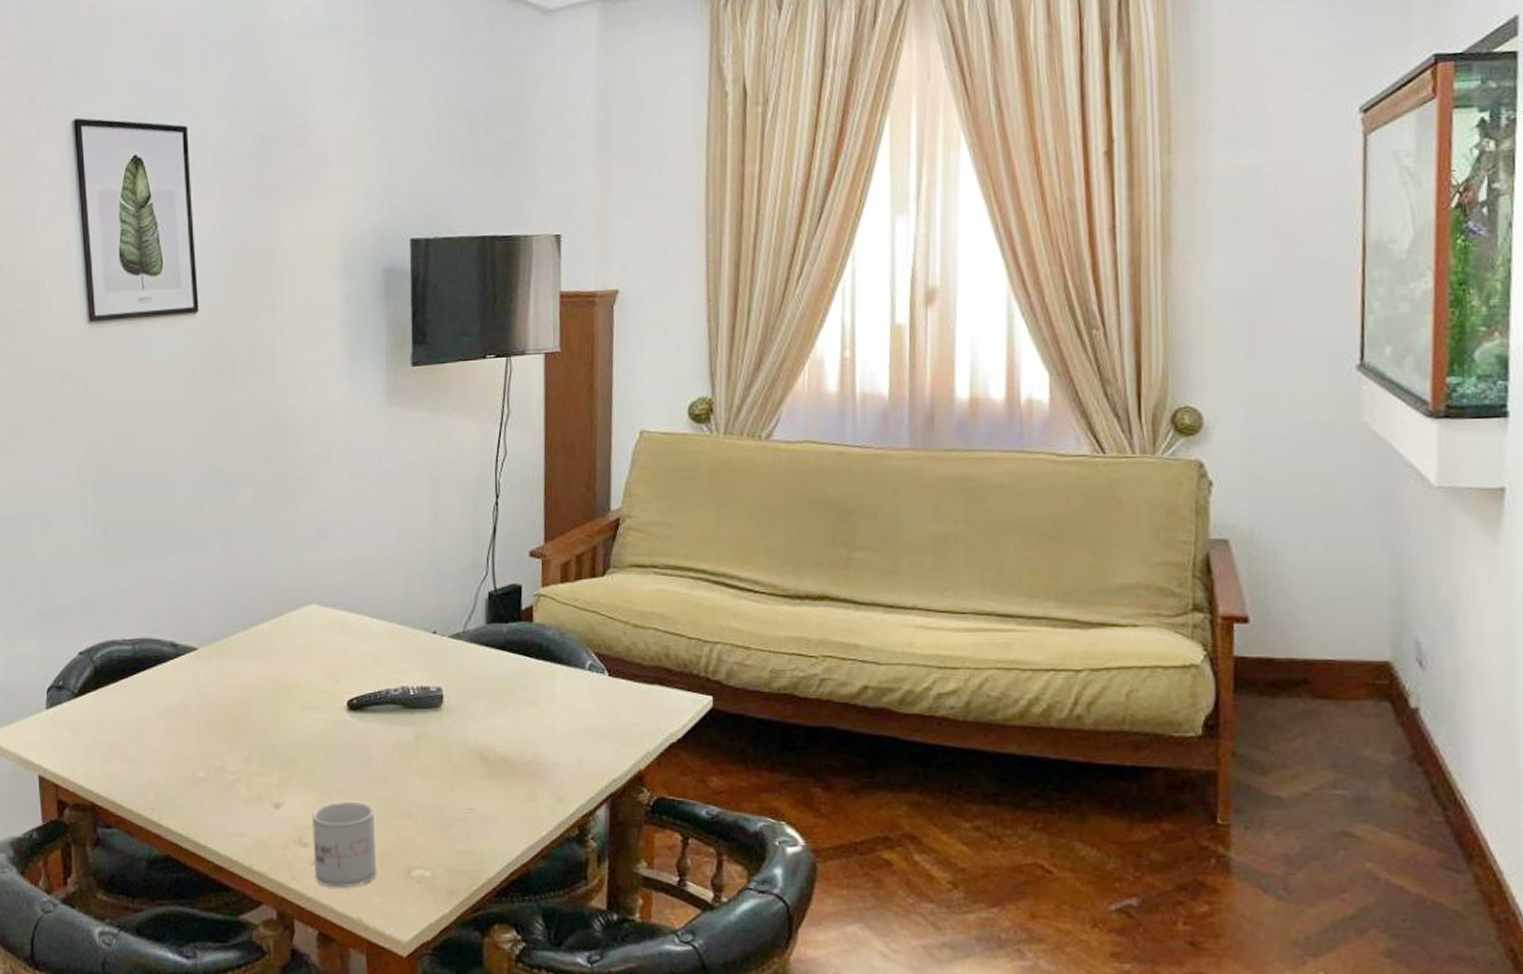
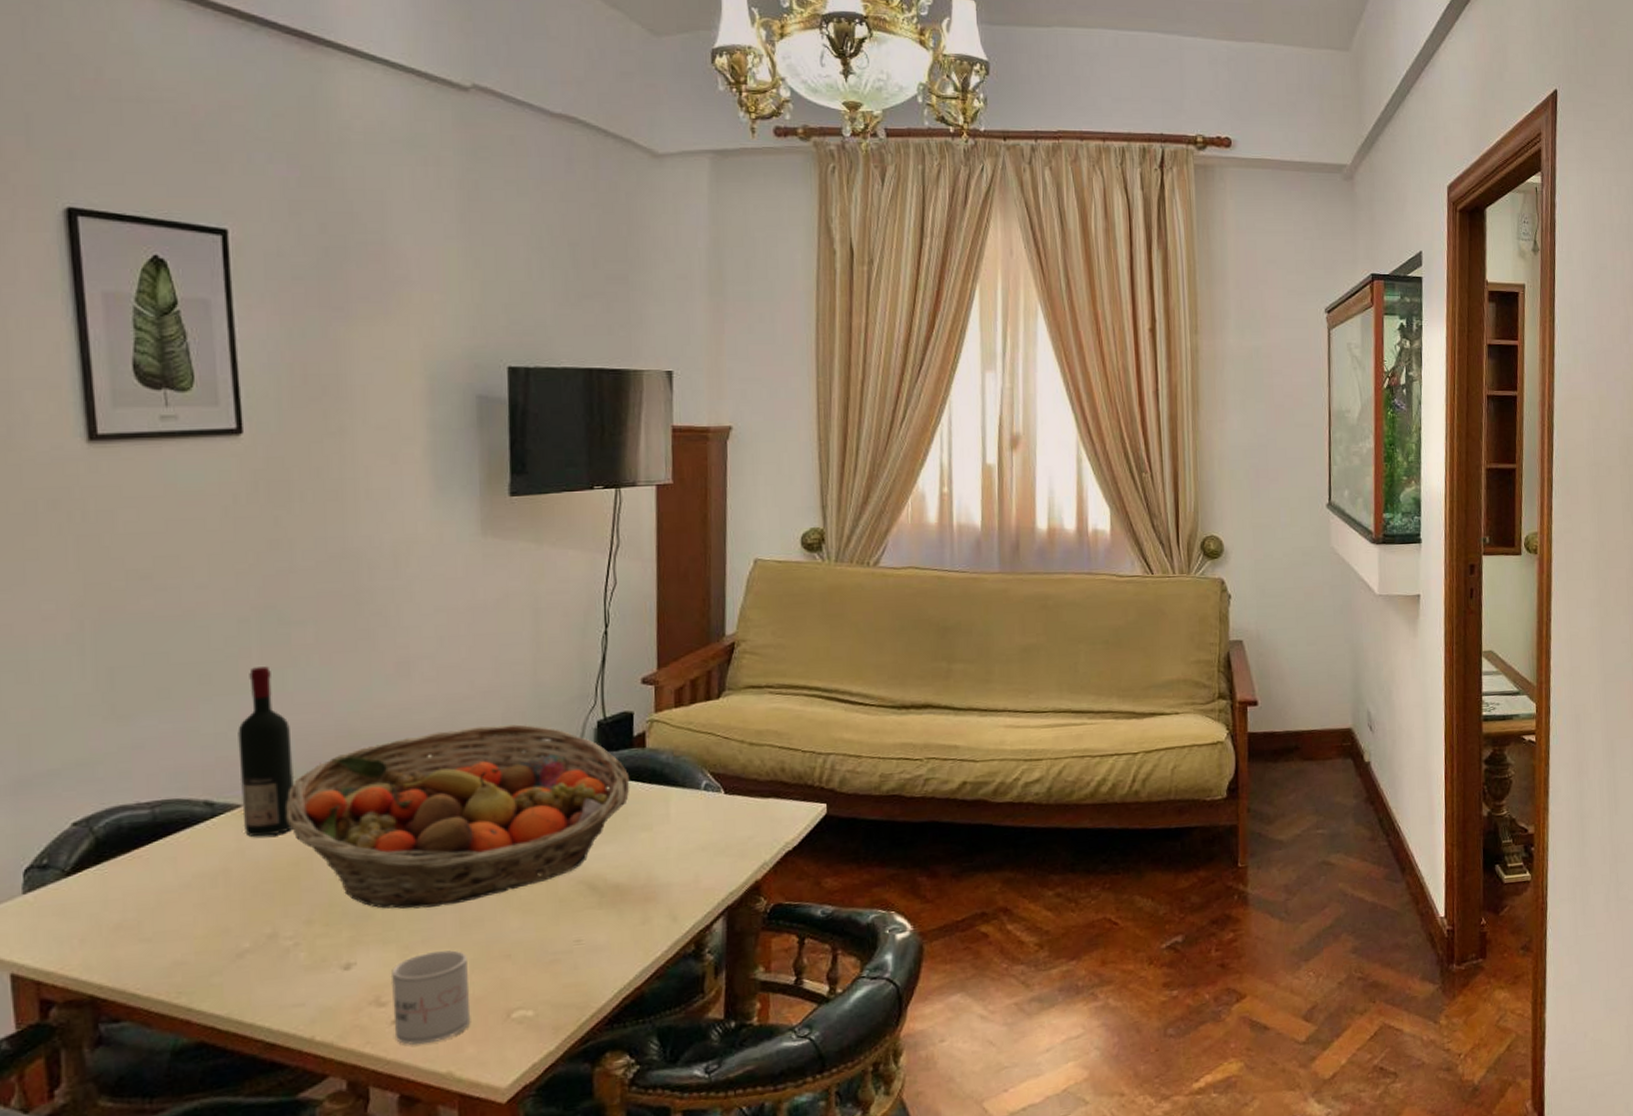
wine bottle: none [194,524,237,678] -> present [238,666,295,837]
fruit basket: none [230,590,518,760] -> present [286,724,630,909]

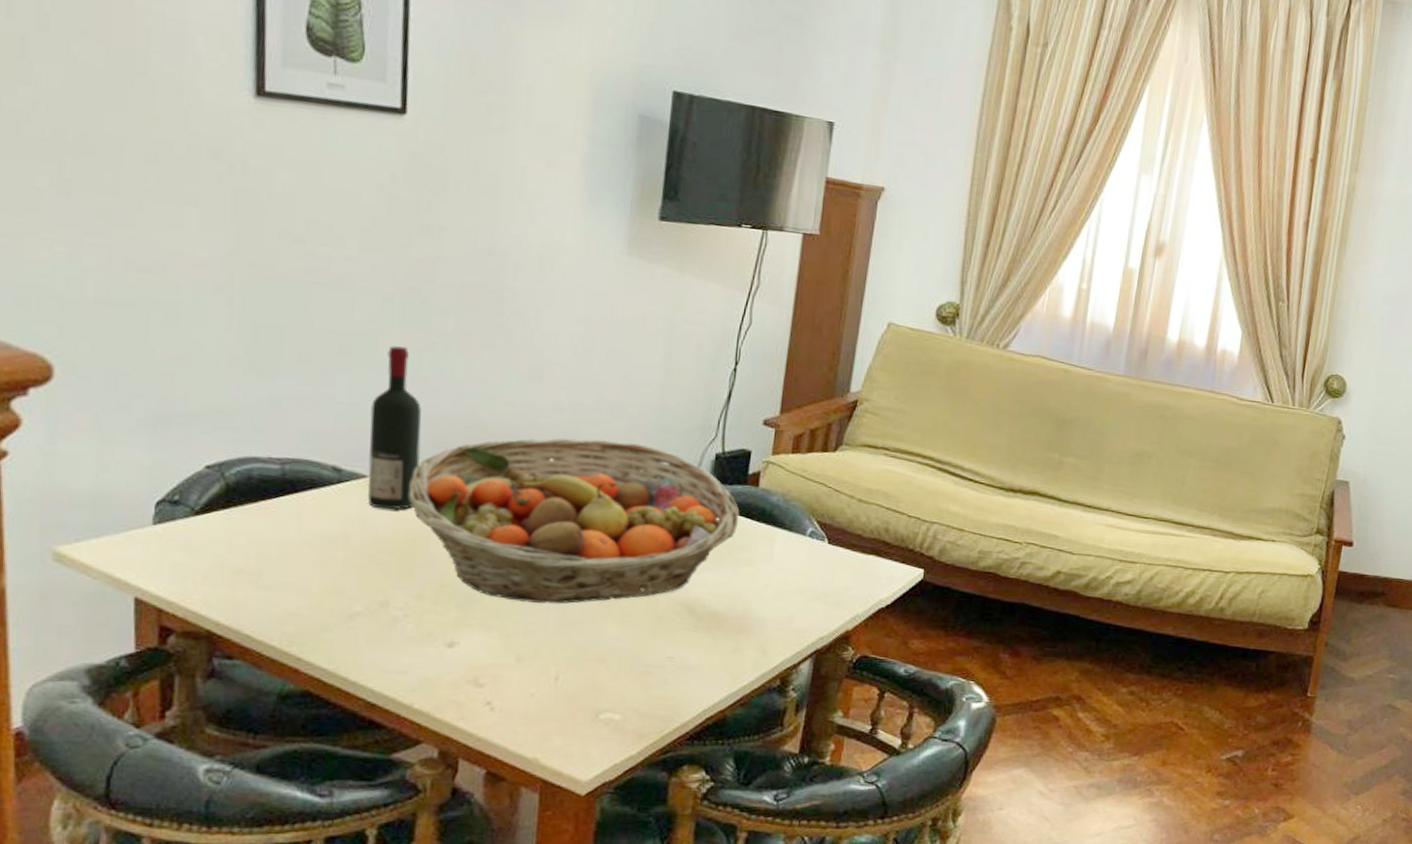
mug: present [390,950,471,1045] -> none [489,644,565,729]

